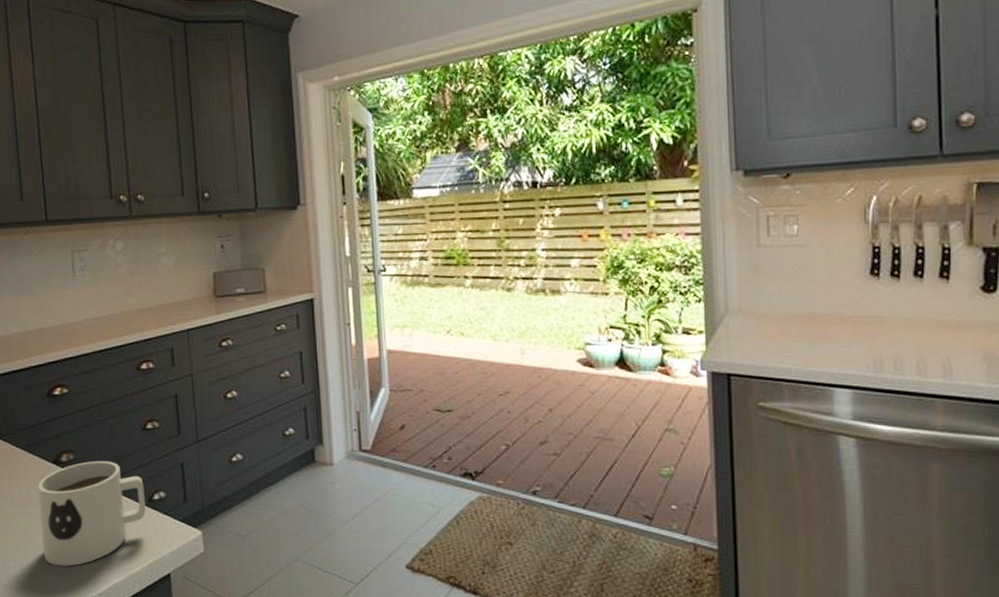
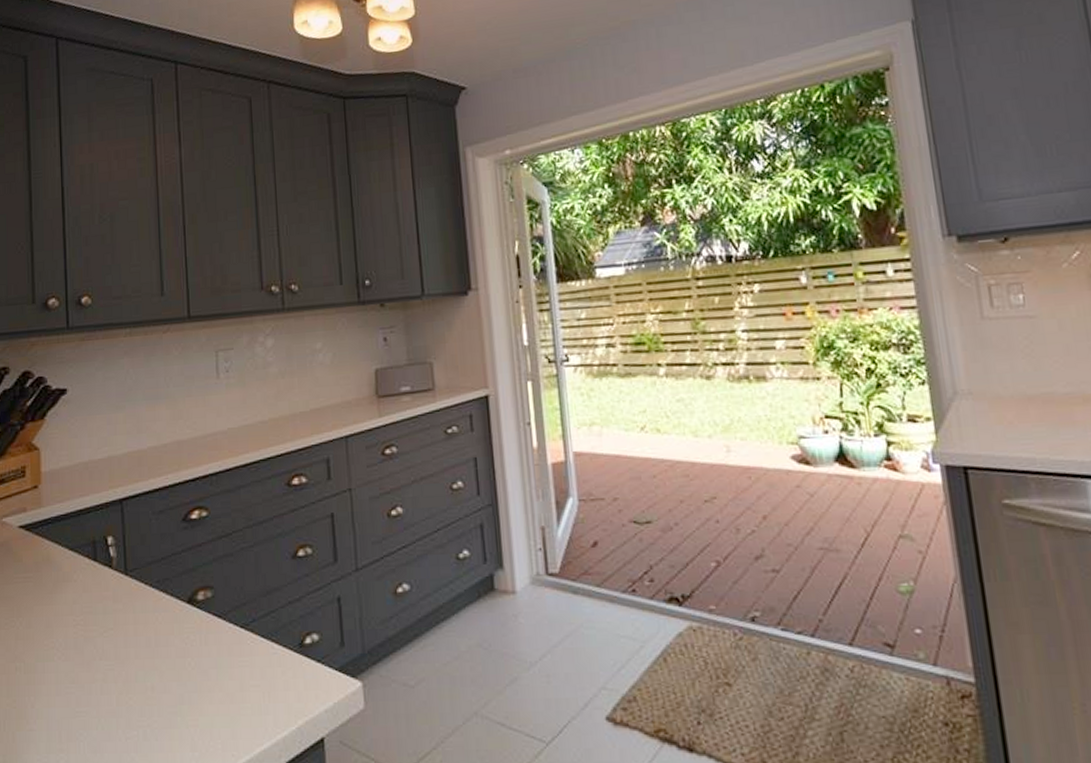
mug: present [37,461,146,566] -> none [168,598,296,733]

